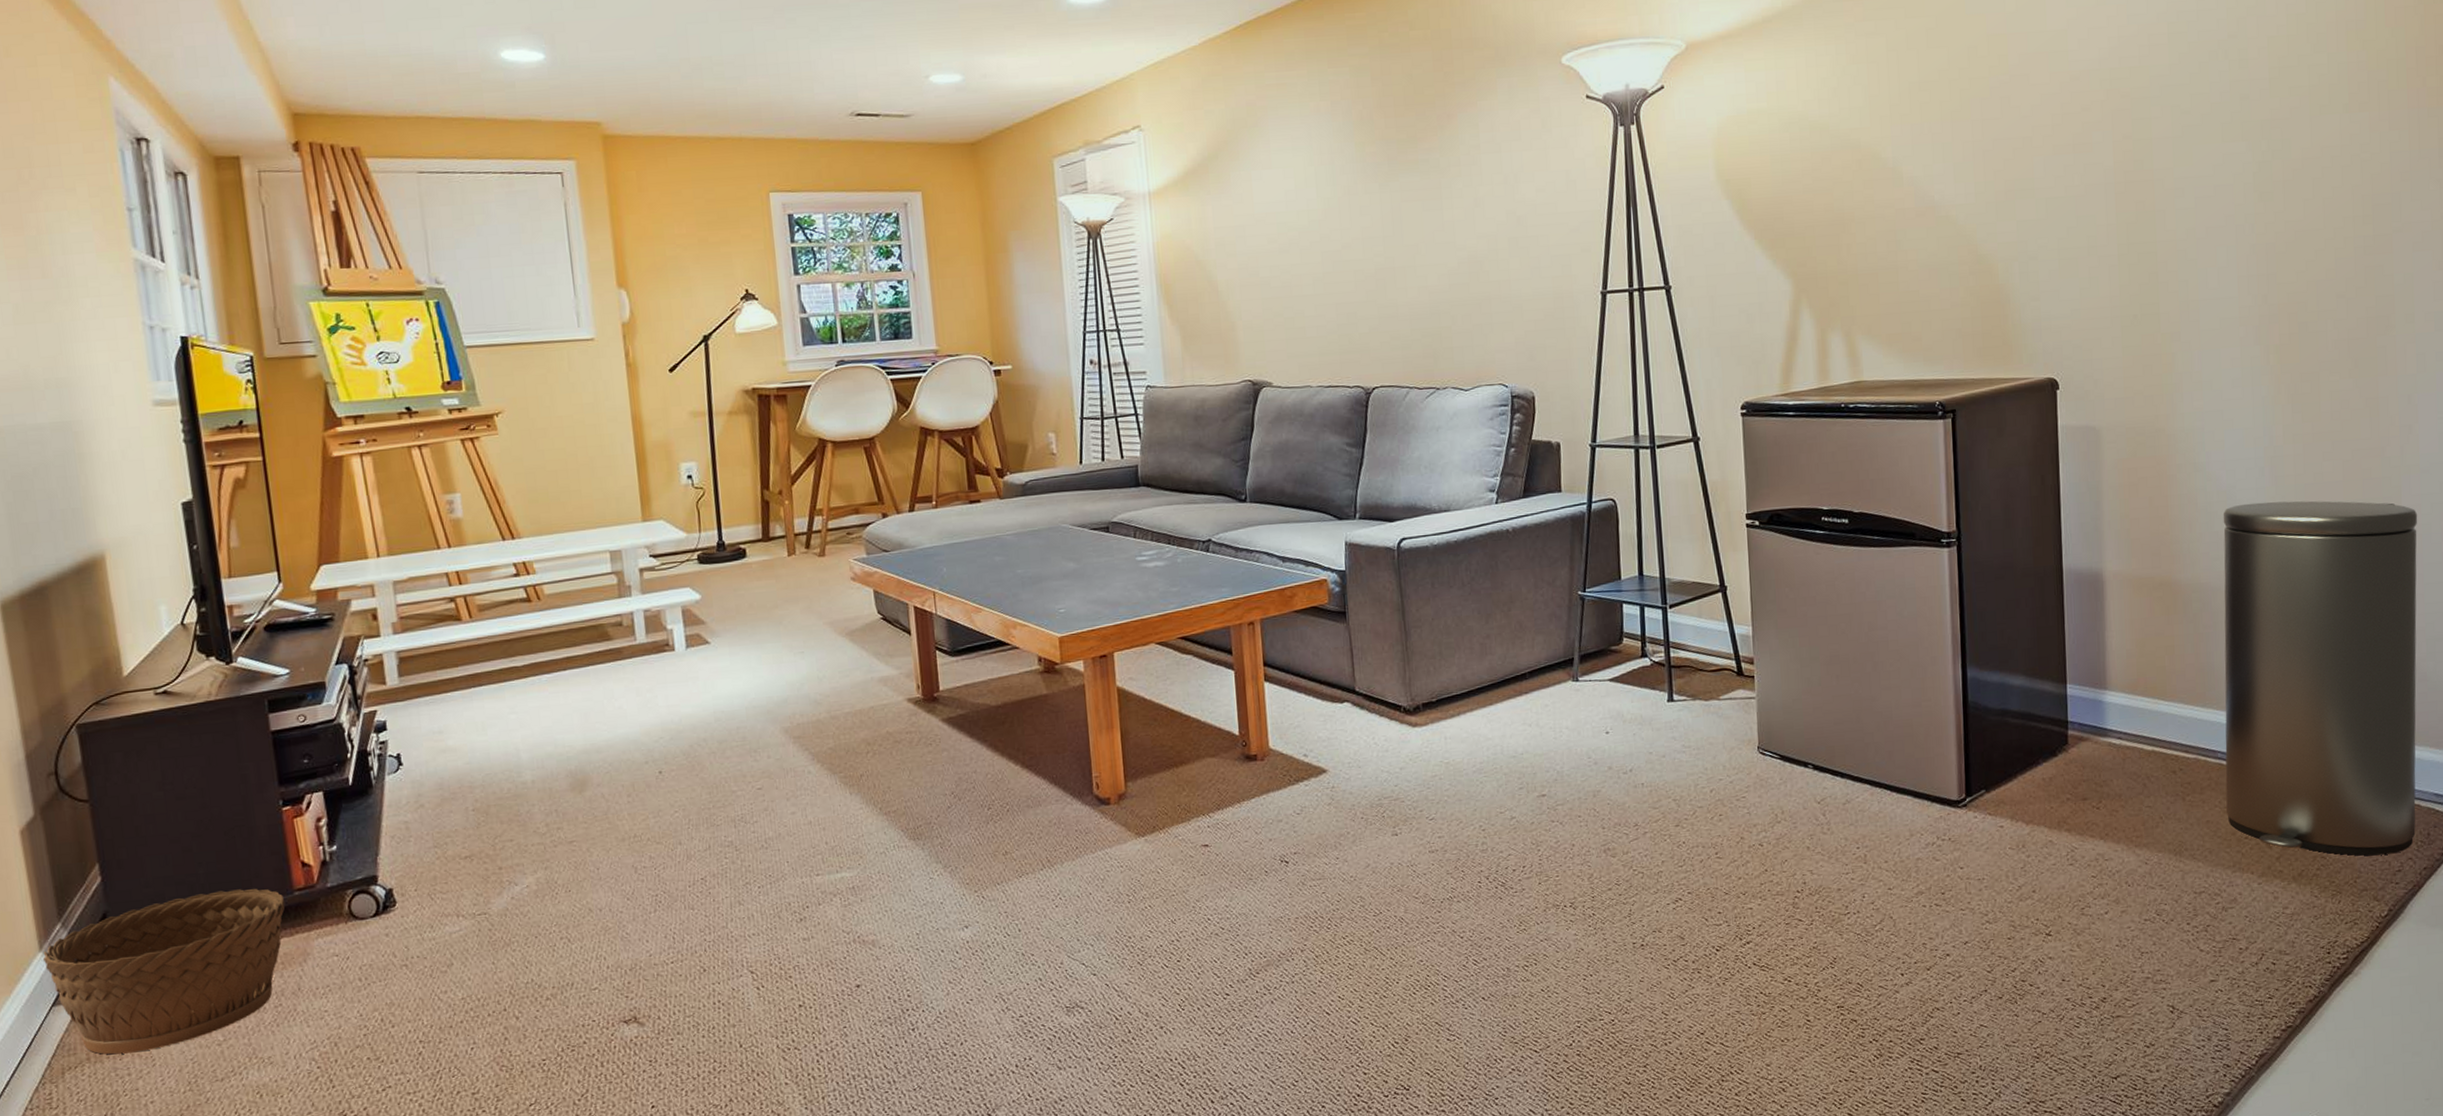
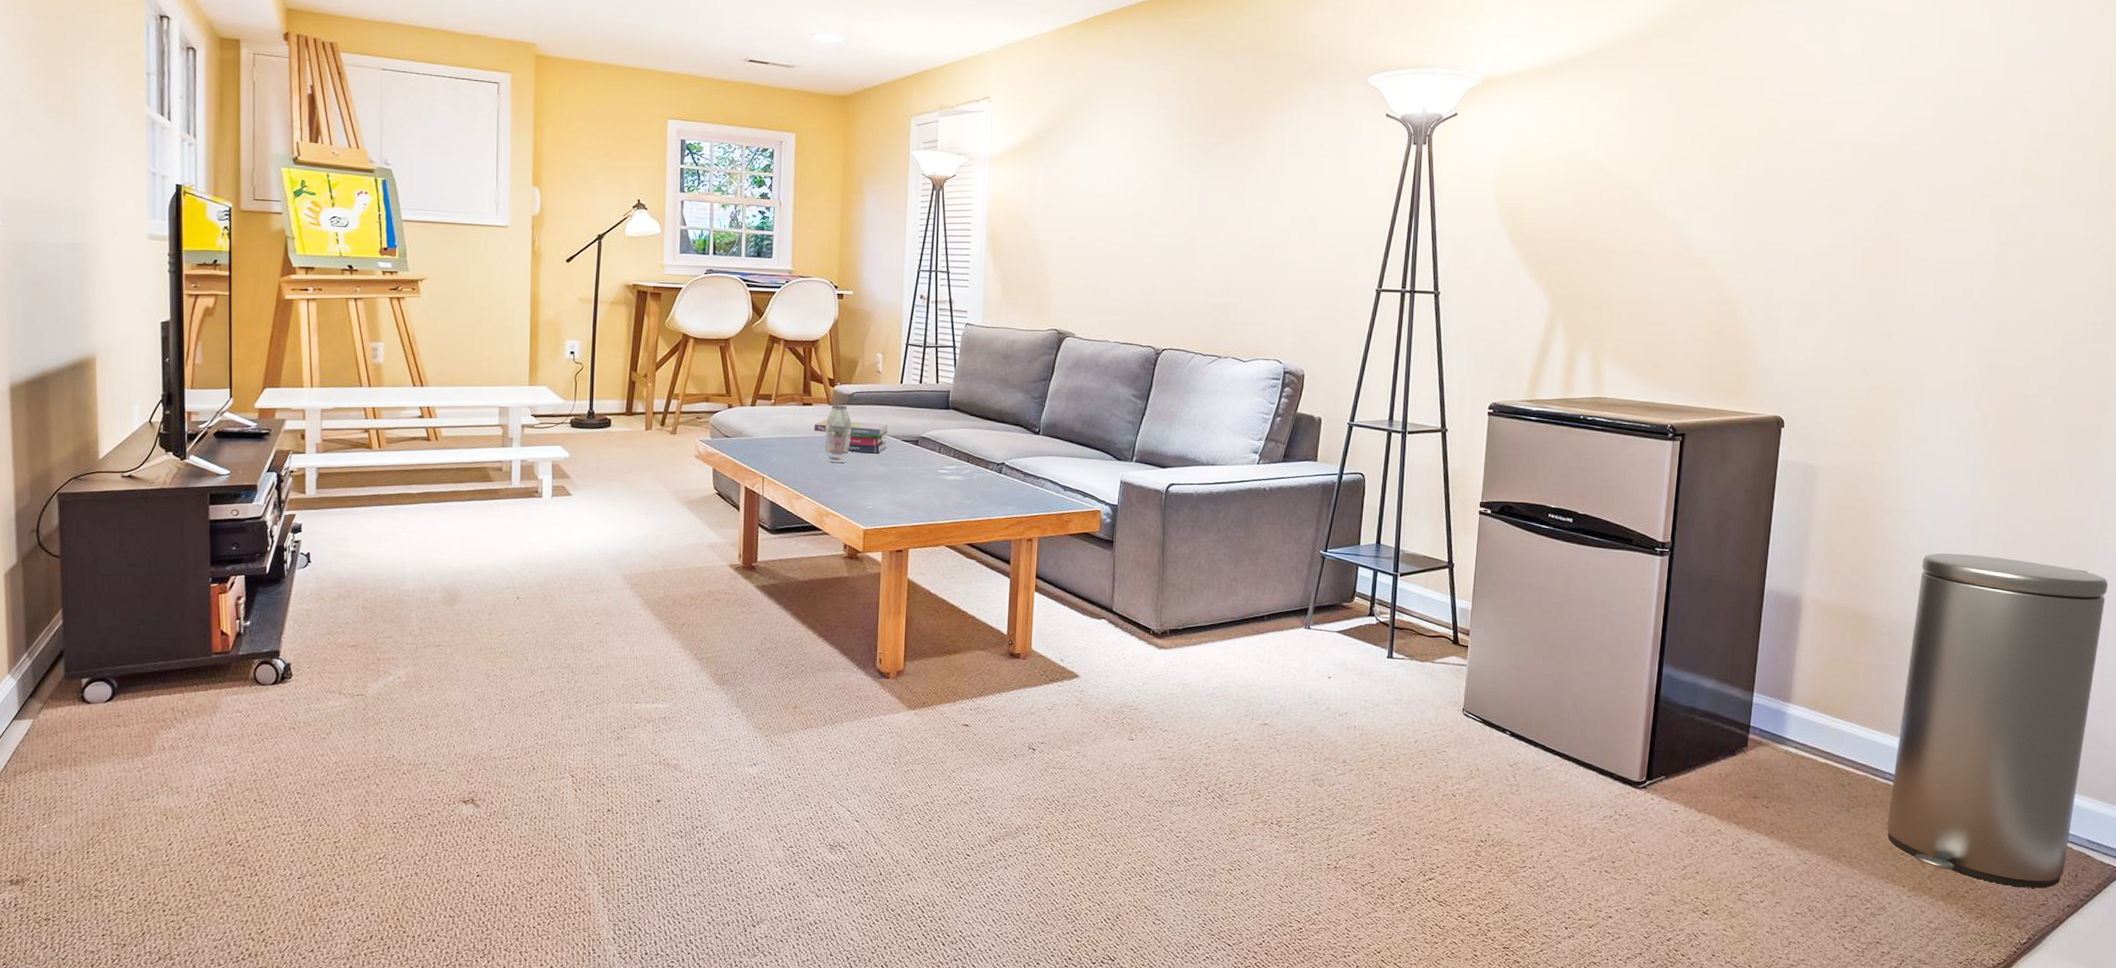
basket: present [42,889,285,1055] -> none [10,645,204,767]
books: none [985,512,1073,551] -> present [814,420,889,454]
vase: none [999,497,1031,566] -> present [825,404,851,463]

